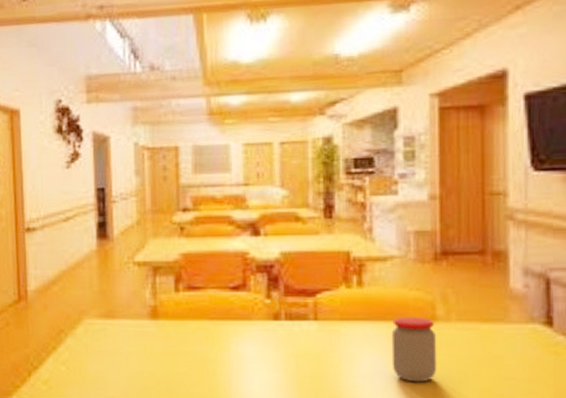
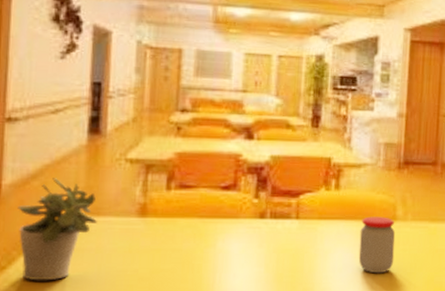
potted plant: none [42,283,112,381] -> present [17,178,97,281]

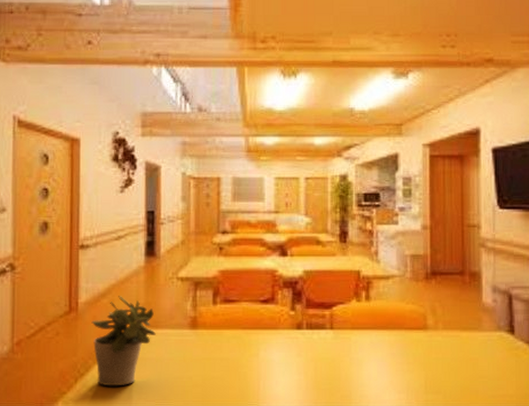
jar: present [358,216,396,274] -> none [392,326,428,382]

